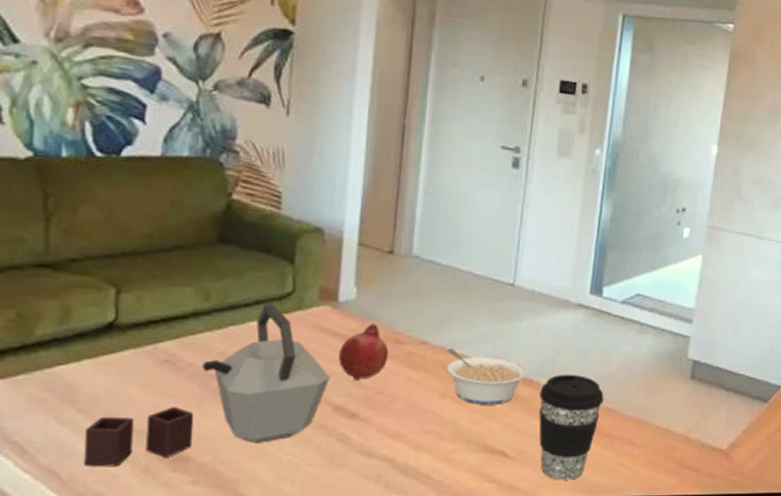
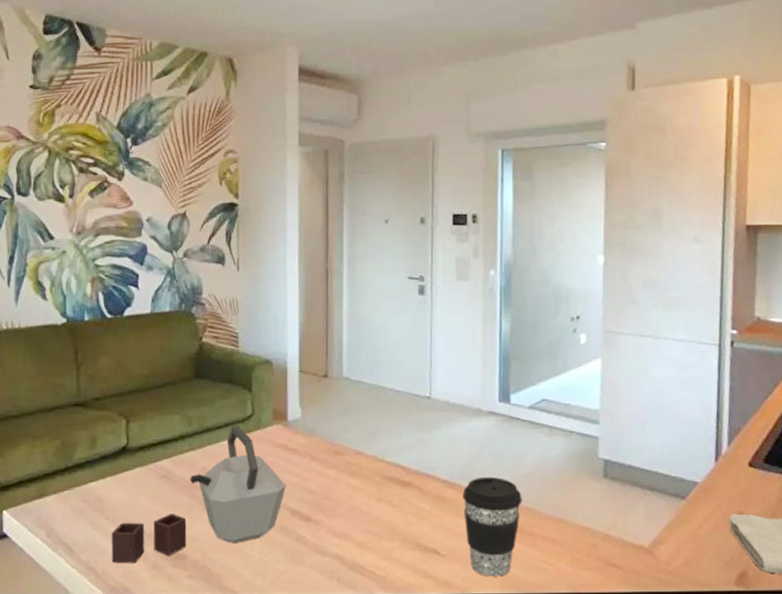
fruit: present [338,323,389,381] -> none [291,438,332,489]
legume: present [447,348,528,405] -> none [379,457,451,507]

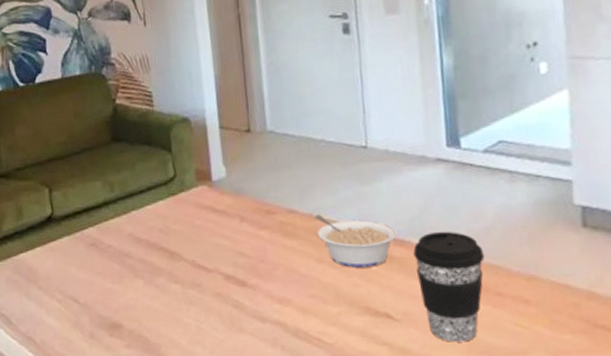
kettle: present [111,424,286,564] -> none [46,188,218,334]
legume: none [379,457,451,507] -> present [315,214,398,268]

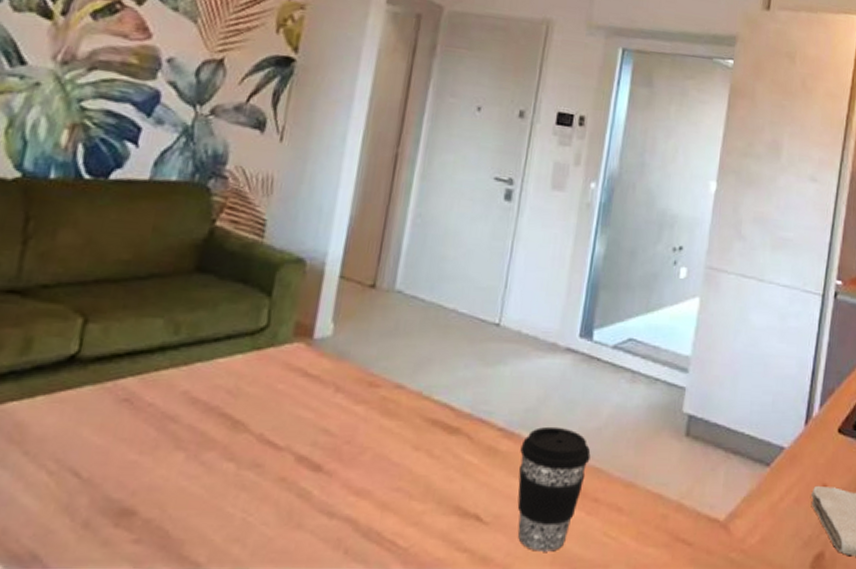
legume: present [315,214,398,268] -> none [422,393,510,460]

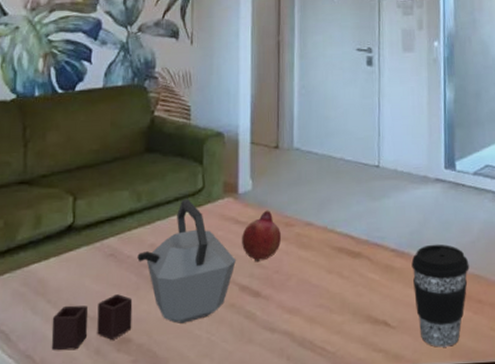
kettle: none [19,338,297,520] -> present [51,199,236,351]
fruit: none [307,363,362,428] -> present [241,210,282,263]

